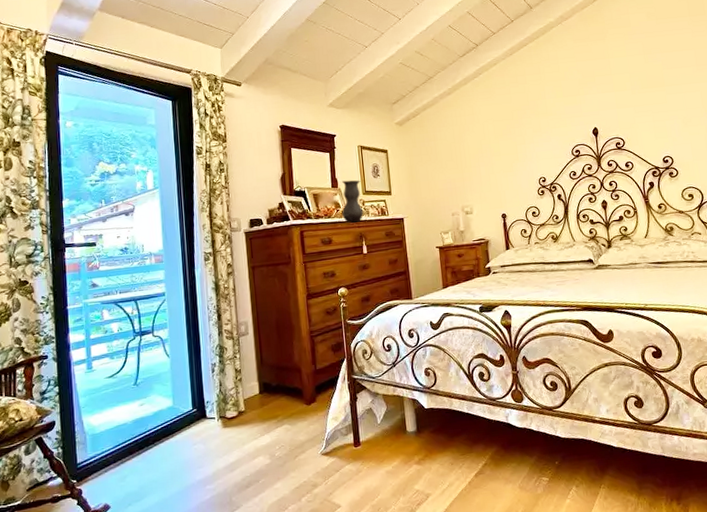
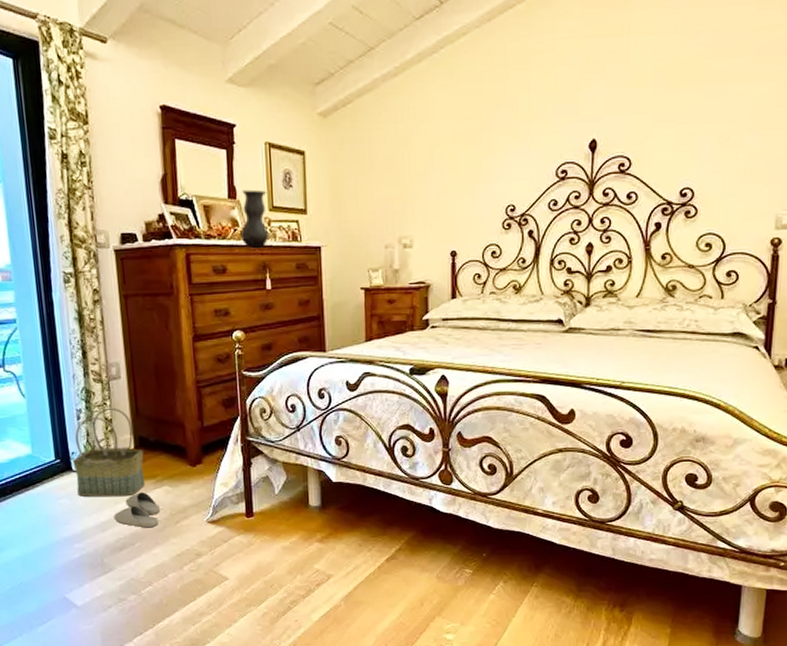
basket: none [207,359,268,441] -> present [73,407,145,497]
slippers: none [241,432,281,465] -> present [113,492,160,528]

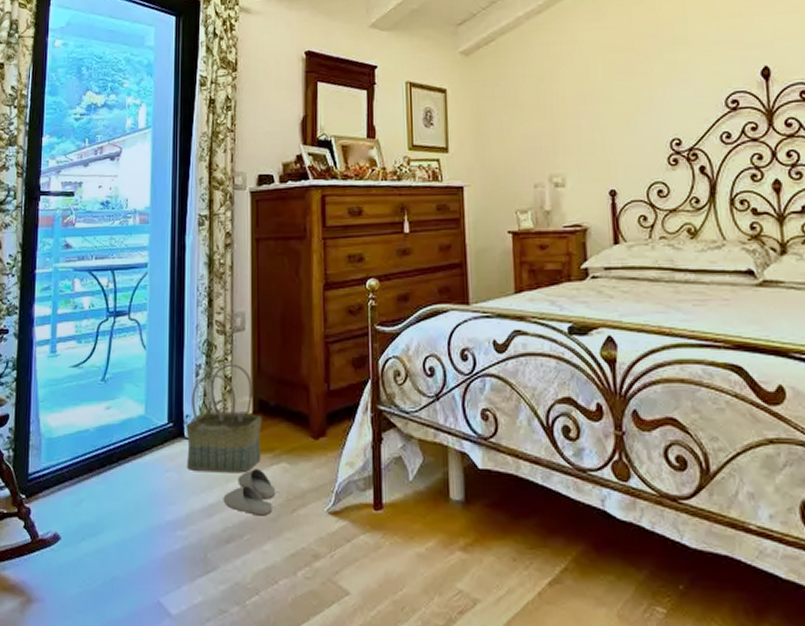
vase: present [240,189,269,248] -> none [378,128,408,189]

